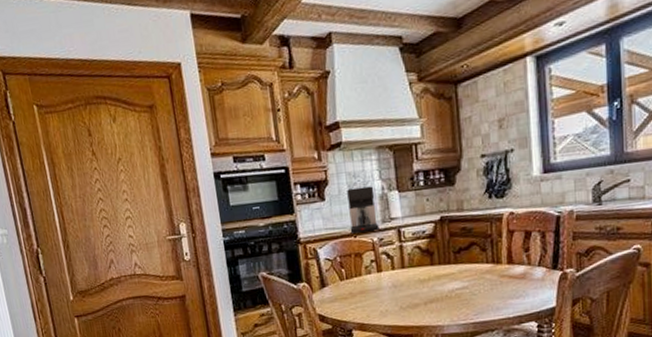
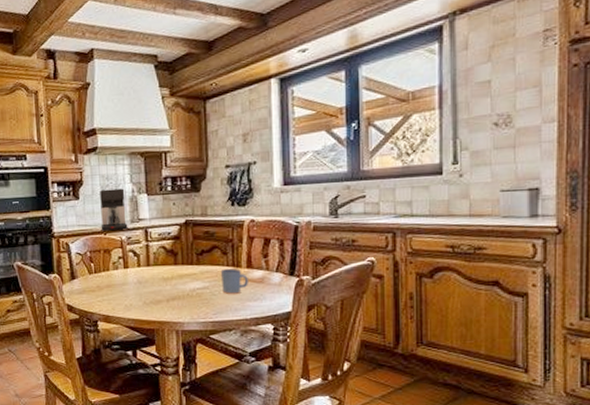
mug: none [480,265,510,293] -> present [220,269,248,294]

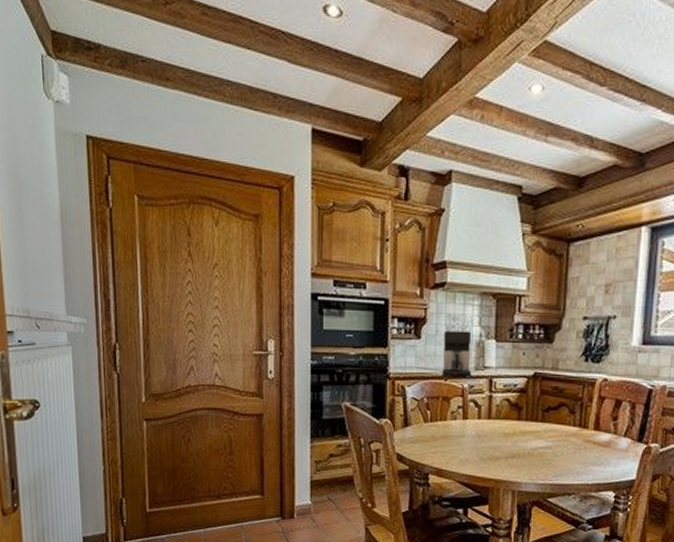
mug: present [220,269,248,294] -> none [565,429,594,456]

